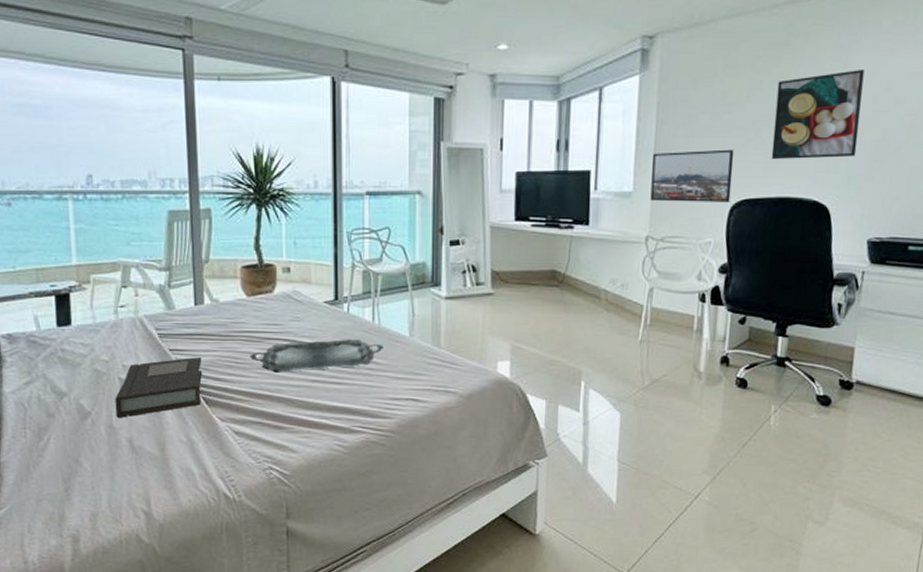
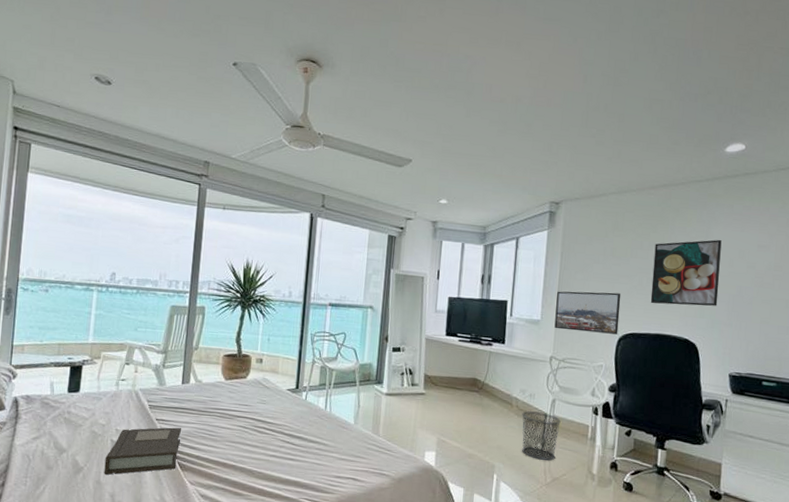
serving tray: present [250,339,383,372] -> none [221,421,332,446]
waste bin: none [612,303,660,362] -> present [522,410,561,462]

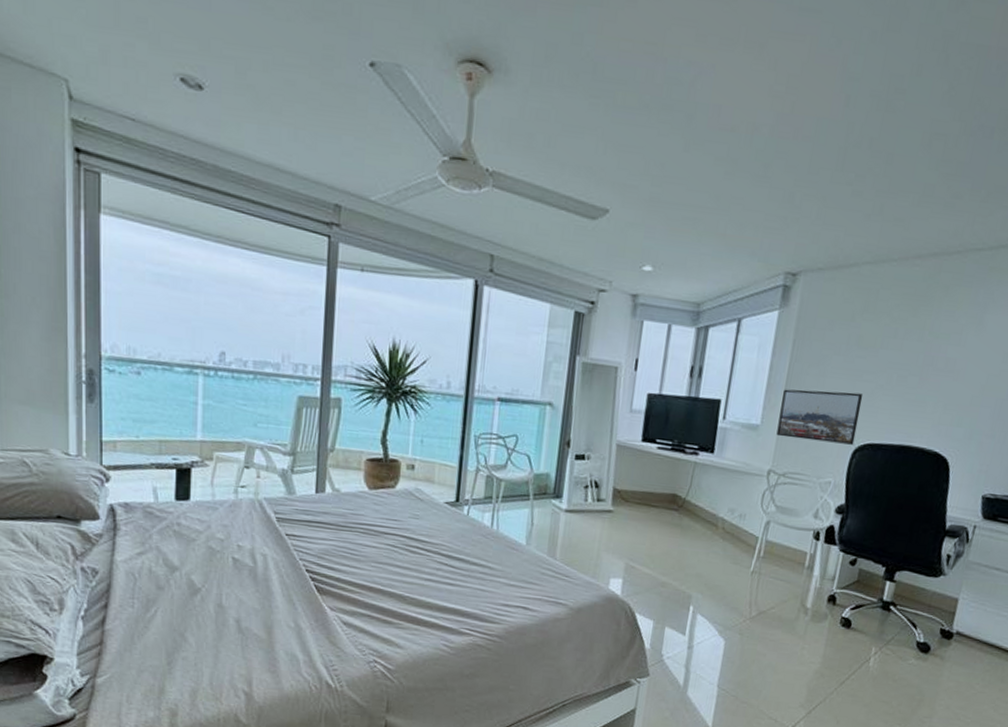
book: present [104,427,182,475] -> none [226,544,318,598]
waste bin: present [522,410,561,462] -> none [725,533,774,593]
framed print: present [650,239,722,306] -> none [898,327,998,413]

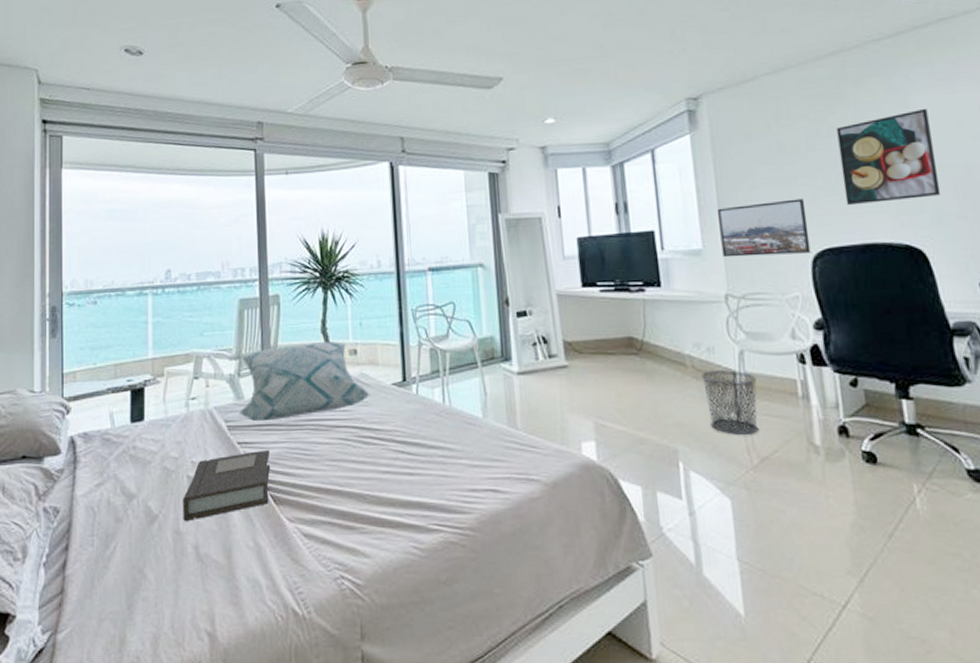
book: none [226,544,318,598] -> present [182,450,271,521]
decorative pillow: none [288,449,423,519] -> present [238,342,370,422]
waste bin: none [725,533,774,593] -> present [701,369,759,436]
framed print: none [898,327,998,413] -> present [836,108,941,206]

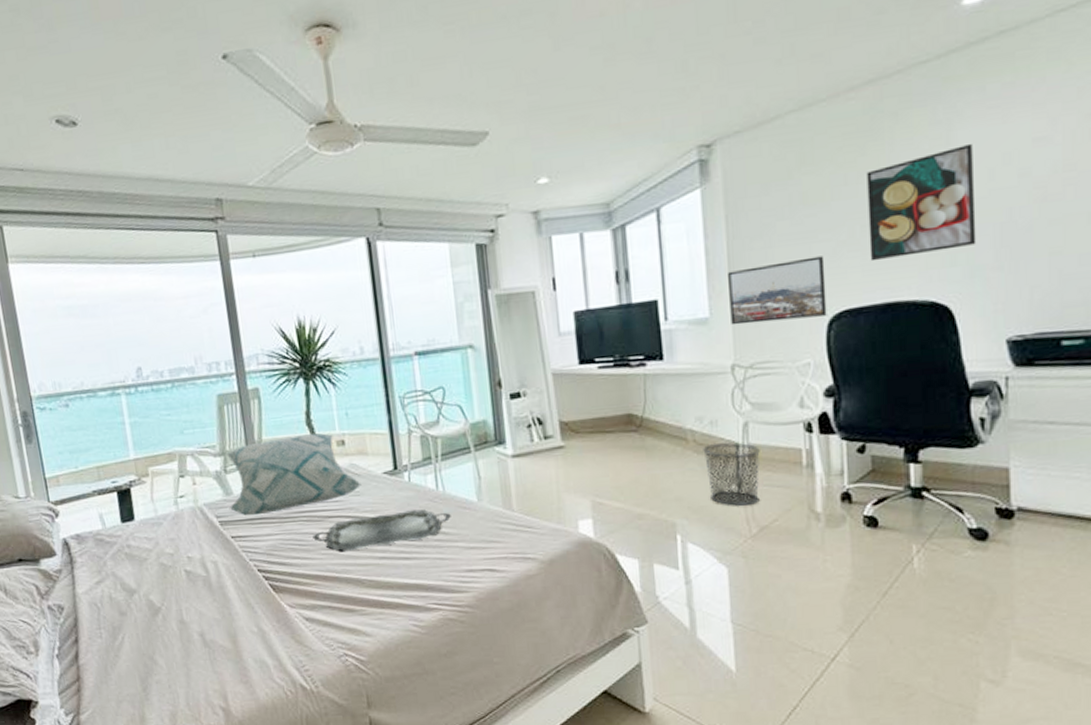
book: present [182,450,271,521] -> none [183,543,269,612]
serving tray: none [318,423,456,463] -> present [312,509,451,551]

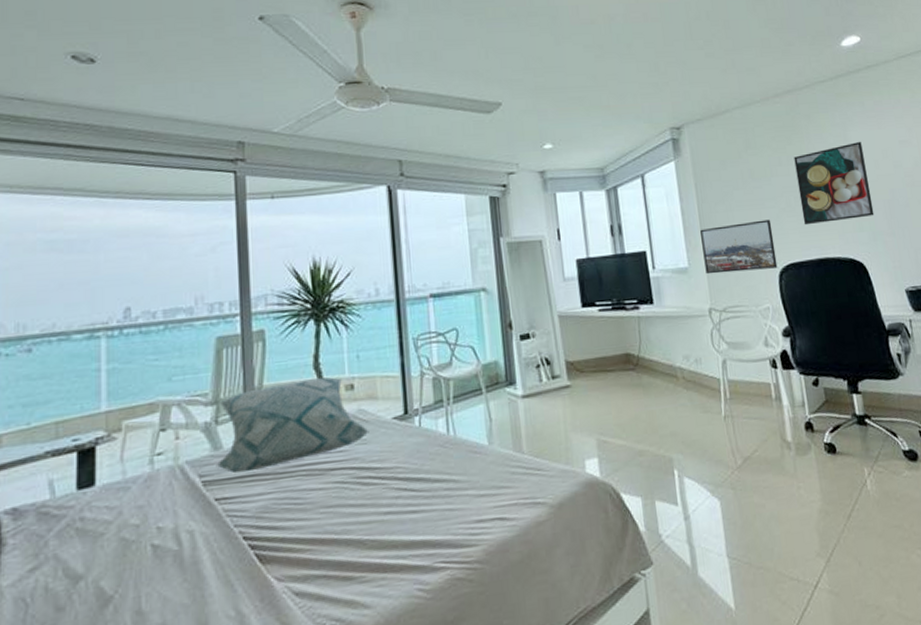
serving tray: present [312,509,451,551] -> none [311,456,462,509]
waste bin: present [703,442,760,507] -> none [691,378,741,440]

